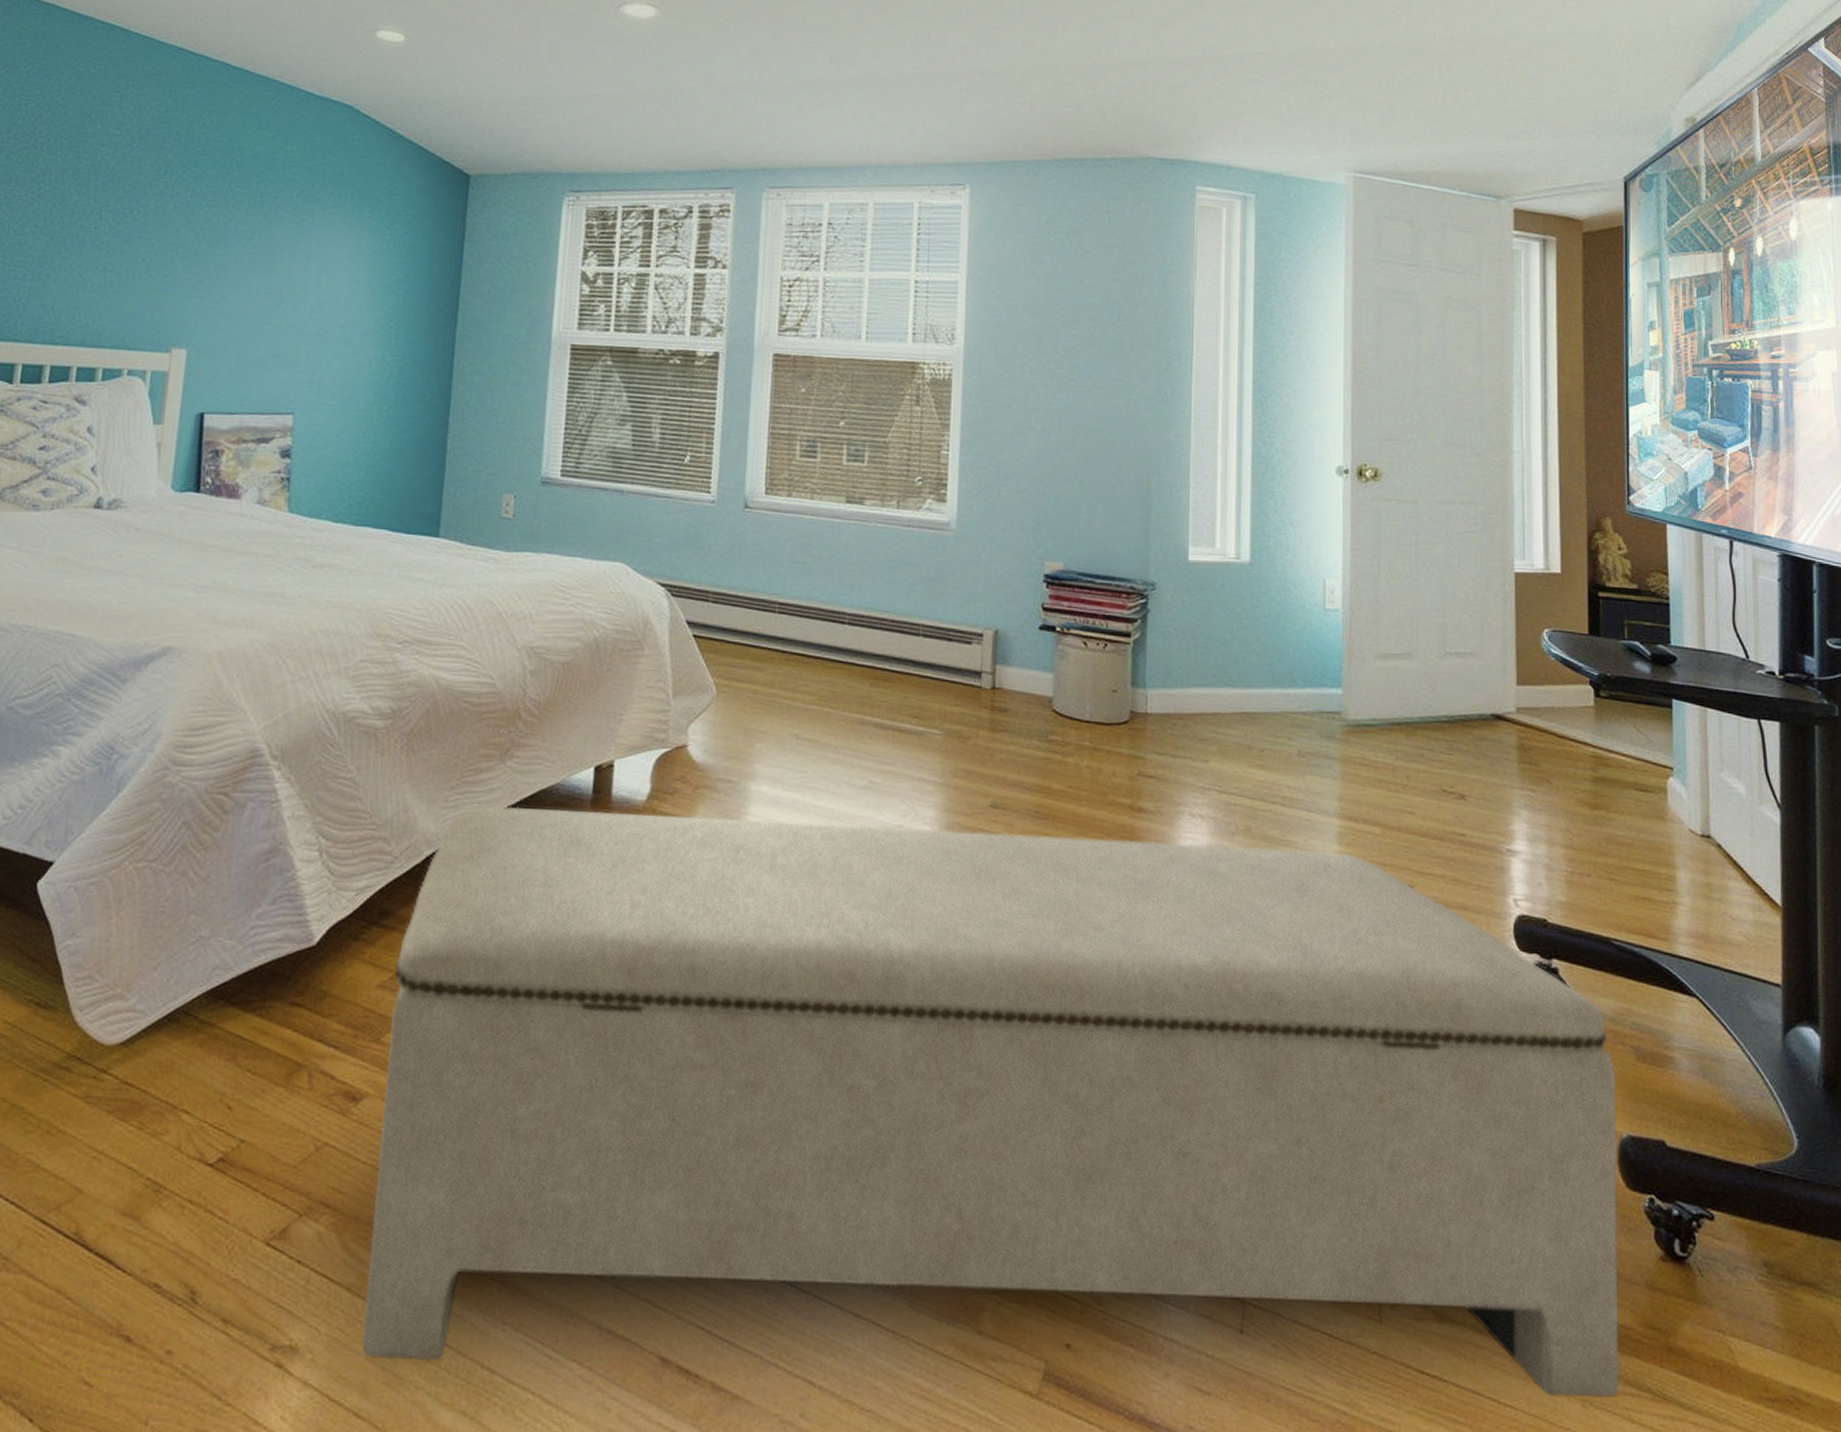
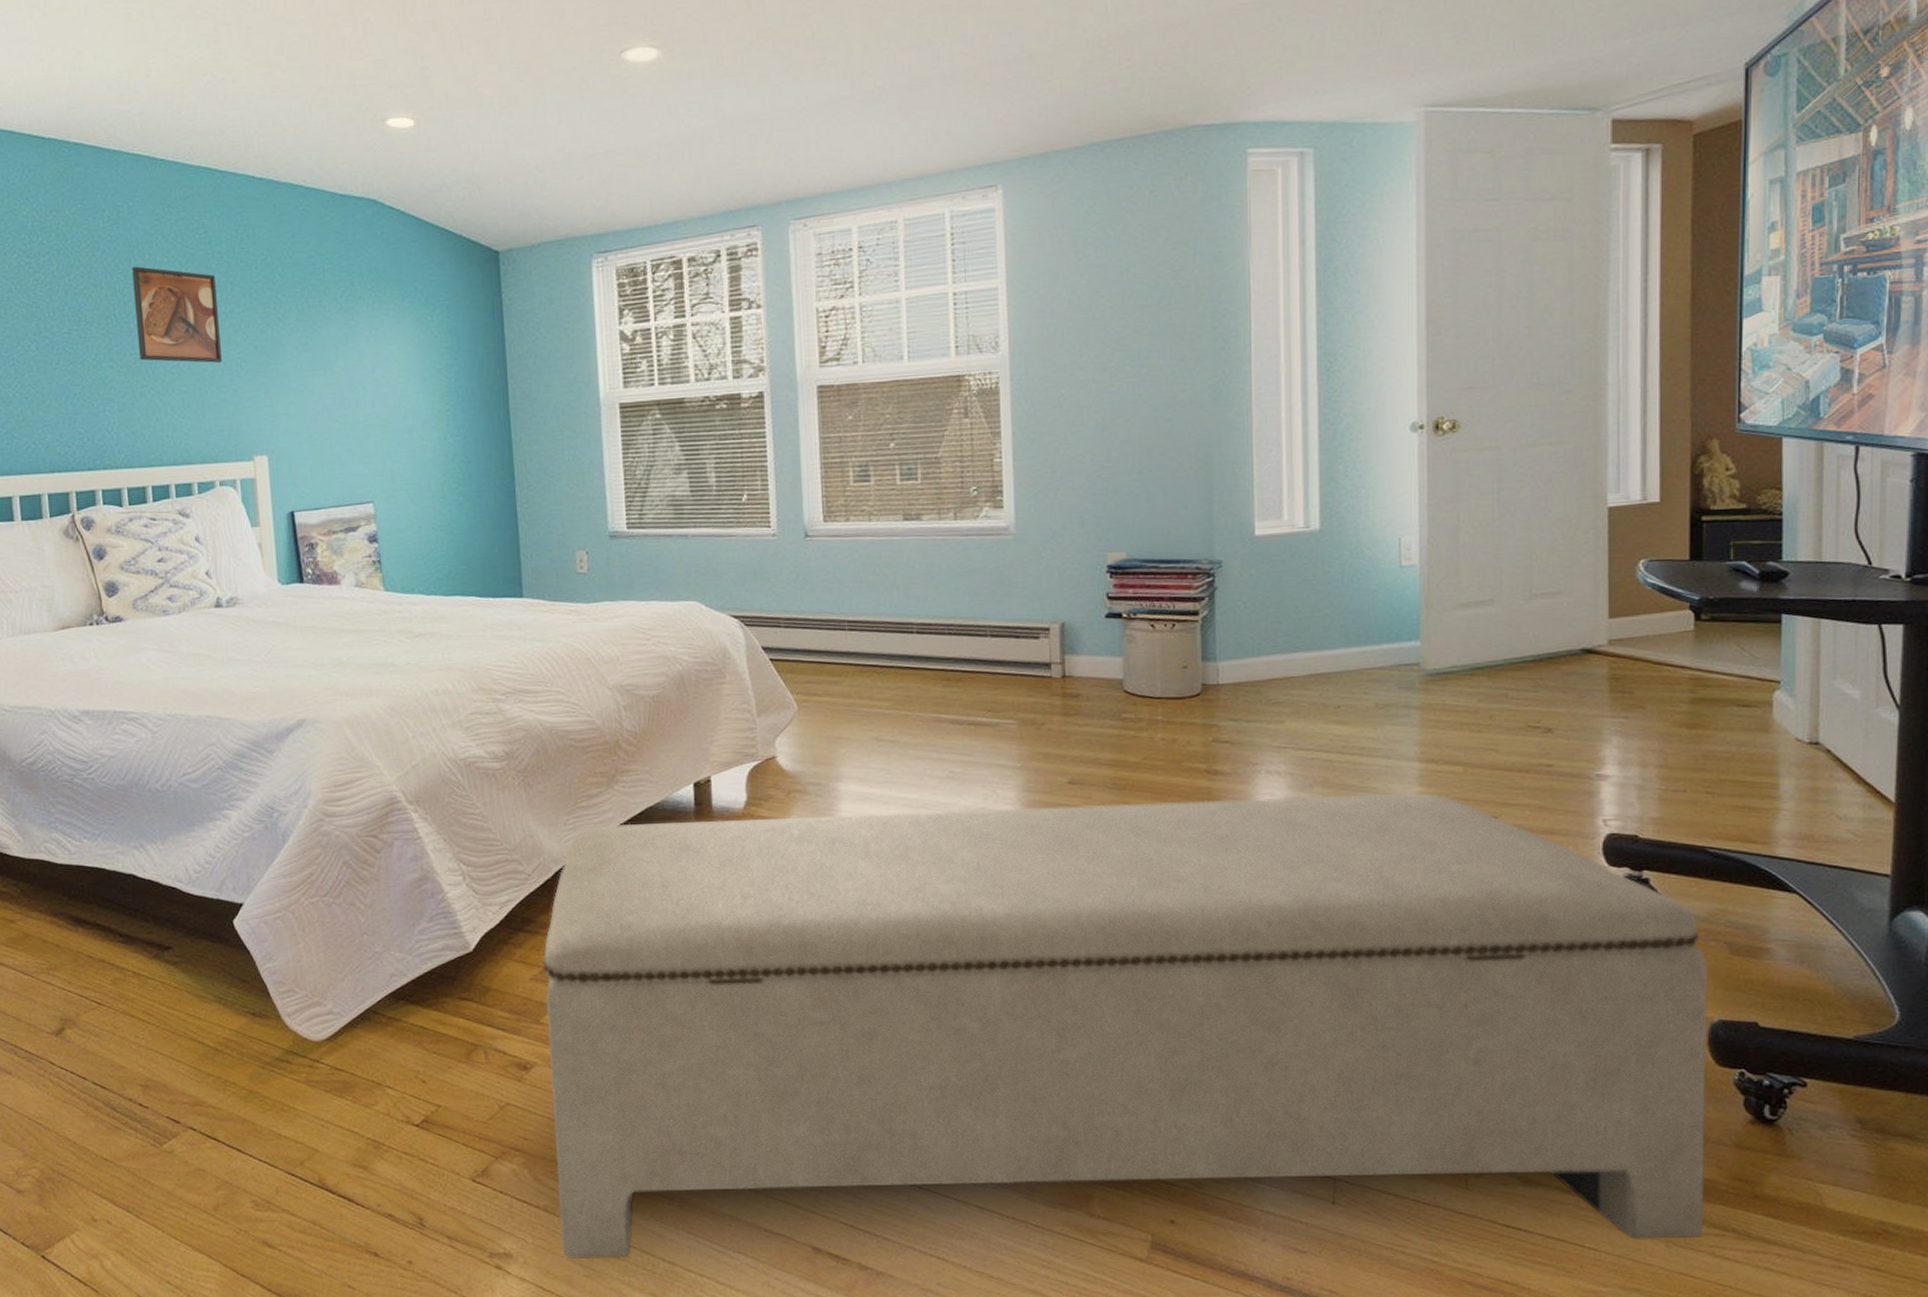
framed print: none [67,134,168,245] -> present [132,266,222,363]

